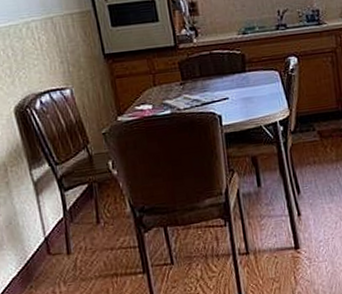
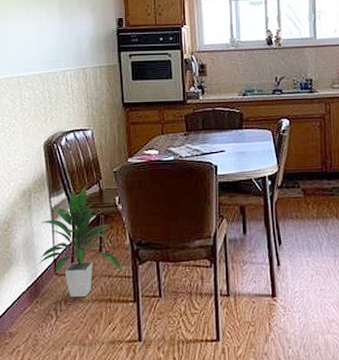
indoor plant: none [23,153,127,277] -> present [37,186,123,298]

